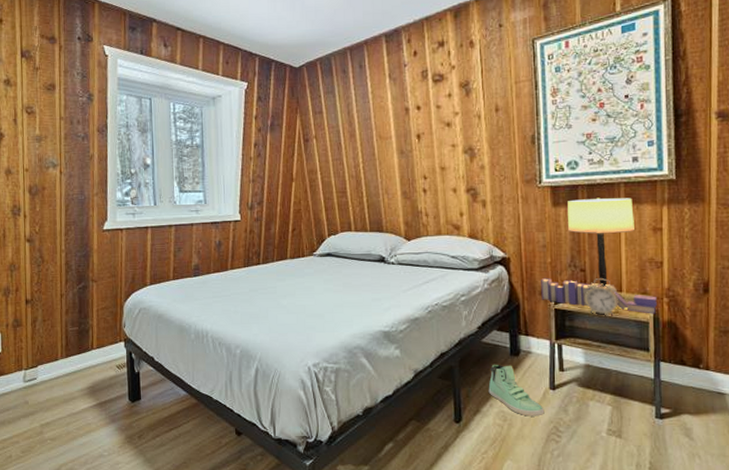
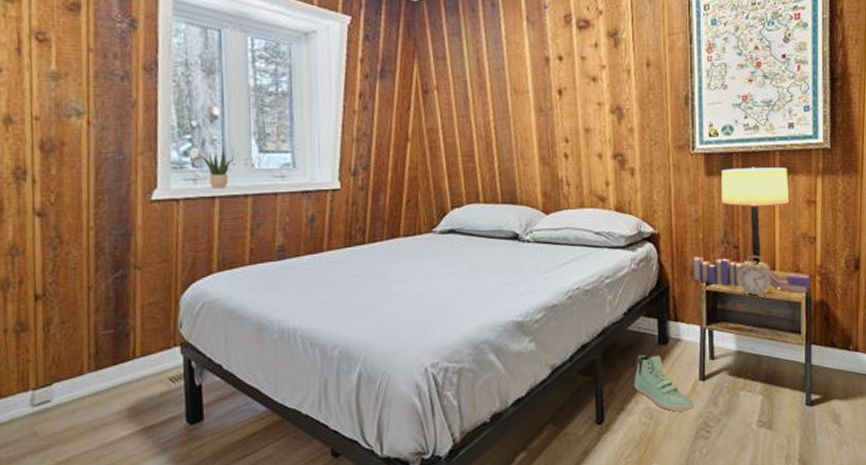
potted plant: none [136,188,161,221] -> present [198,147,233,189]

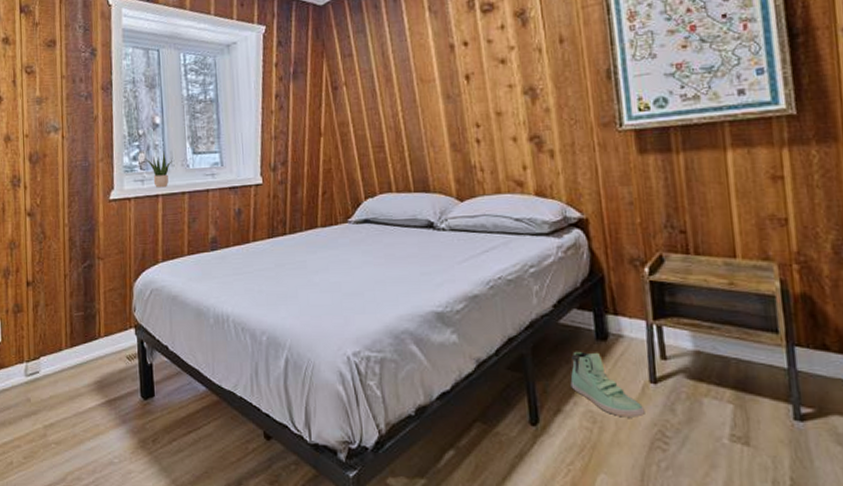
book: present [692,255,809,294] -> none [629,241,784,286]
table lamp: present [722,167,790,276] -> none [657,139,749,265]
alarm clock: present [738,256,771,296] -> none [688,241,733,287]

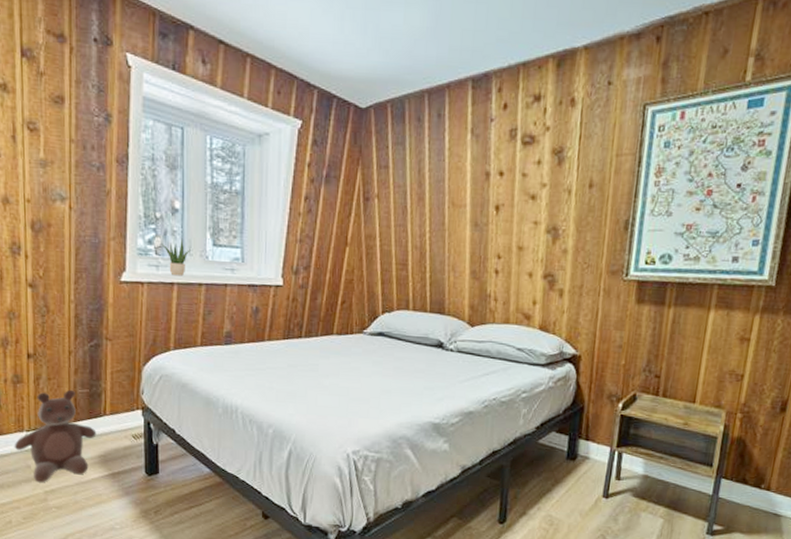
teddy bear: none [15,314,92,417] -> present [14,389,97,483]
sneaker: present [570,351,645,418] -> none [538,467,594,524]

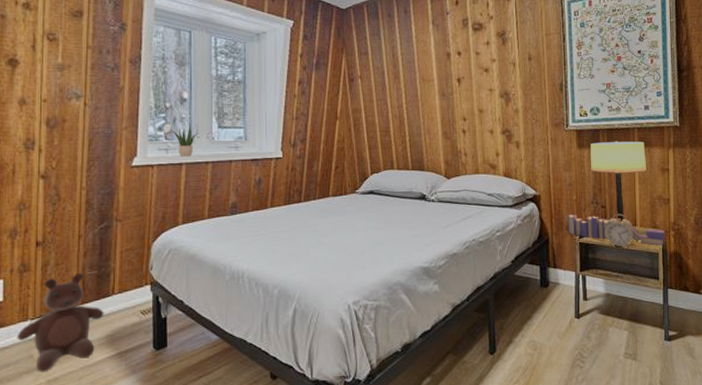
book: none [608,380,730,429] -> present [567,213,665,246]
table lamp: none [649,298,724,409] -> present [591,141,647,231]
alarm clock: none [654,386,690,426] -> present [606,214,633,247]

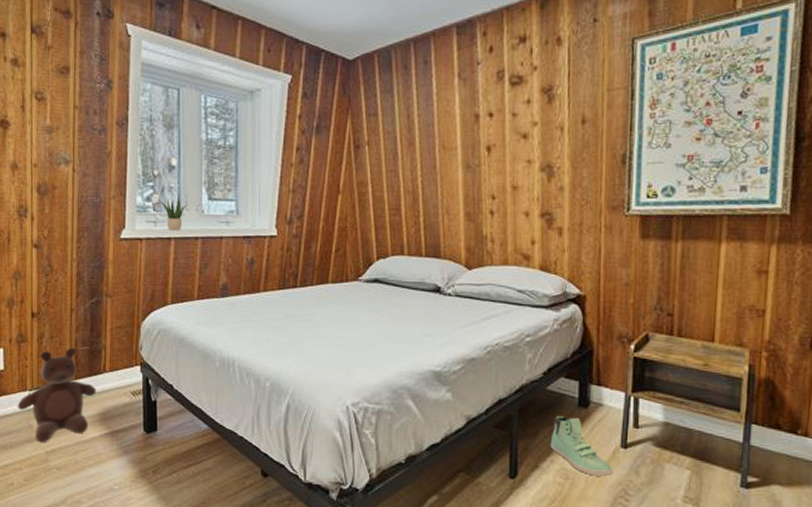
sneaker: none [520,295,570,345] -> present [550,415,613,477]
book: present [567,213,665,246] -> none [619,320,754,370]
table lamp: present [591,141,647,231] -> none [657,231,737,349]
alarm clock: present [606,214,633,247] -> none [670,325,709,368]

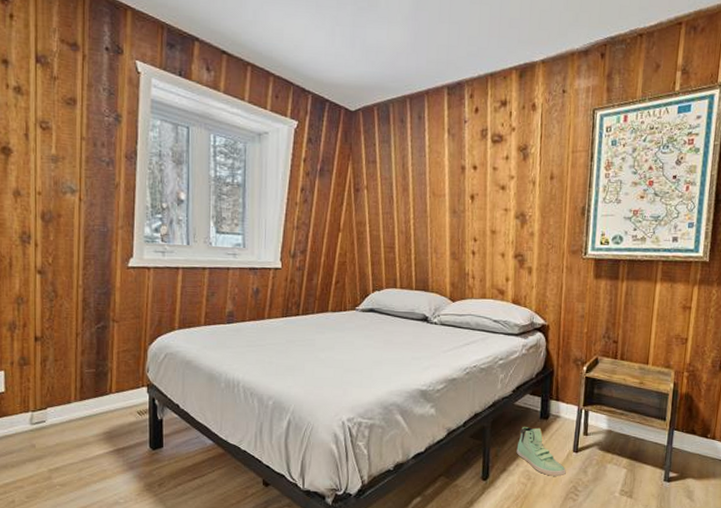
teddy bear: present [17,347,97,443] -> none [19,370,102,462]
potted plant: present [158,194,187,231] -> none [167,226,195,261]

